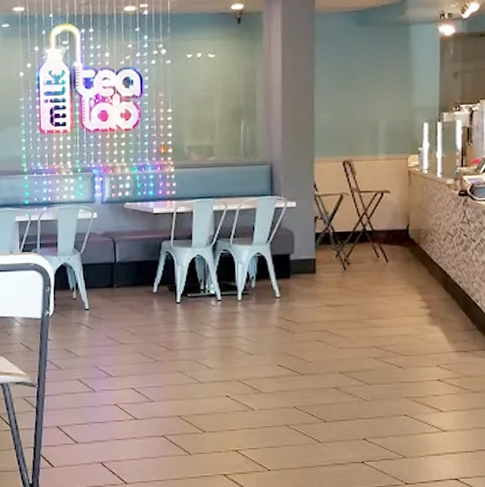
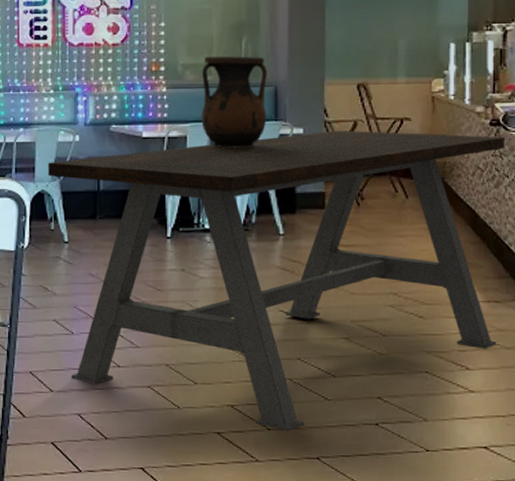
dining table: none [69,202,473,472] -> present [48,130,506,432]
vase: none [206,138,264,222] -> present [201,56,268,149]

